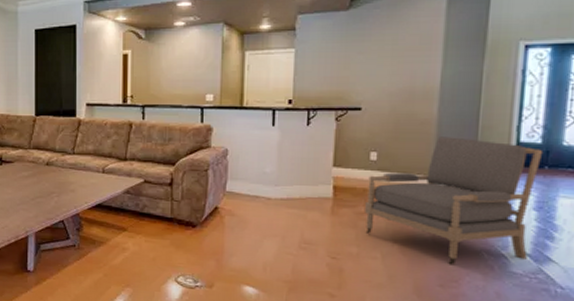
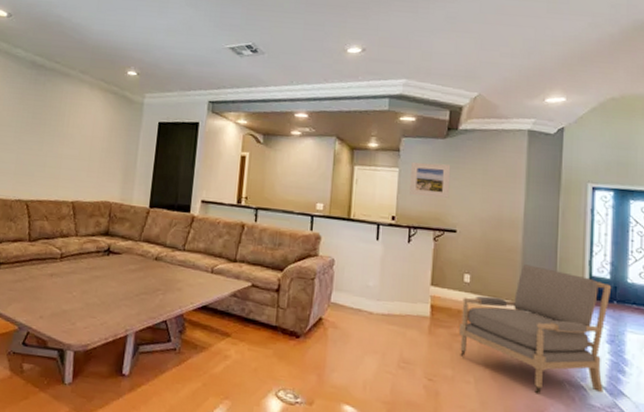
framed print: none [308,39,355,76] -> present [410,162,451,198]

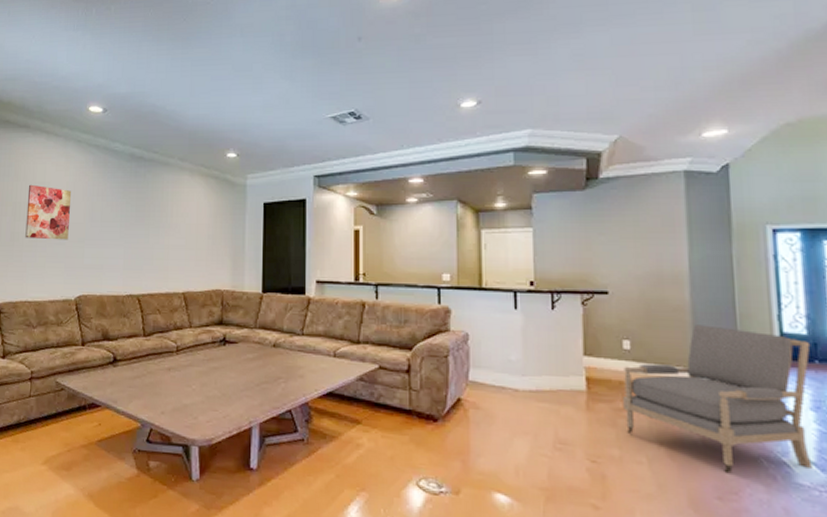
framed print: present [410,162,451,198] -> none [547,219,596,257]

